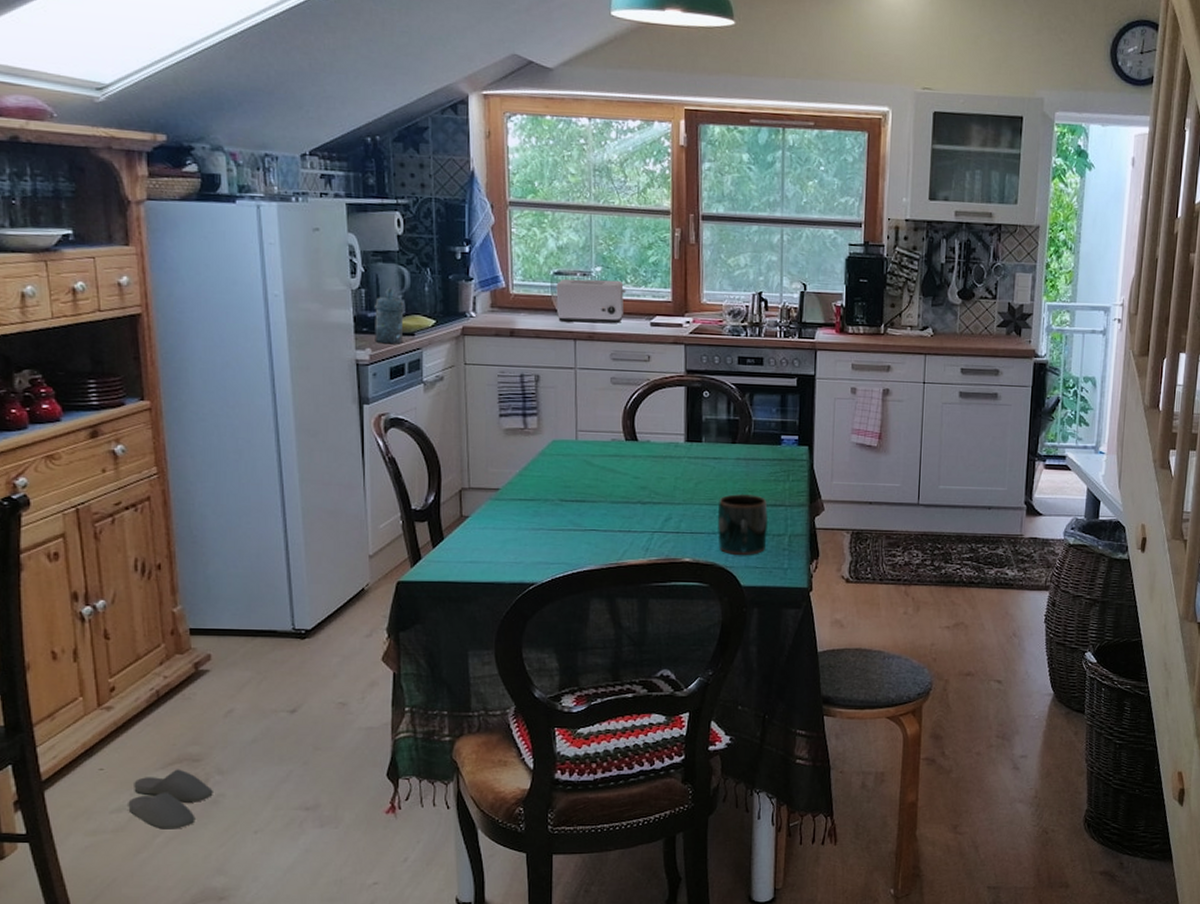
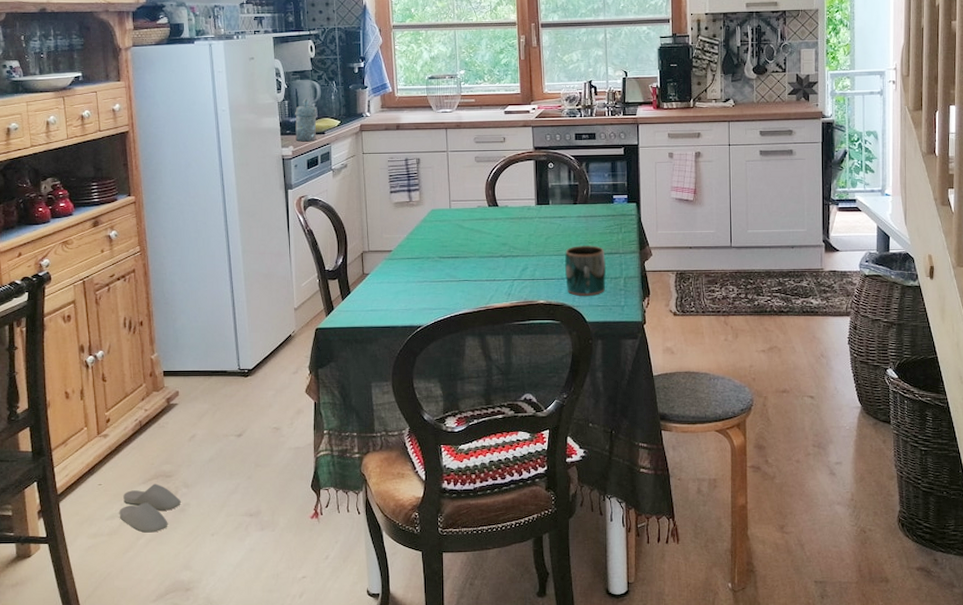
toaster: present [556,278,627,323] -> none [430,80,485,116]

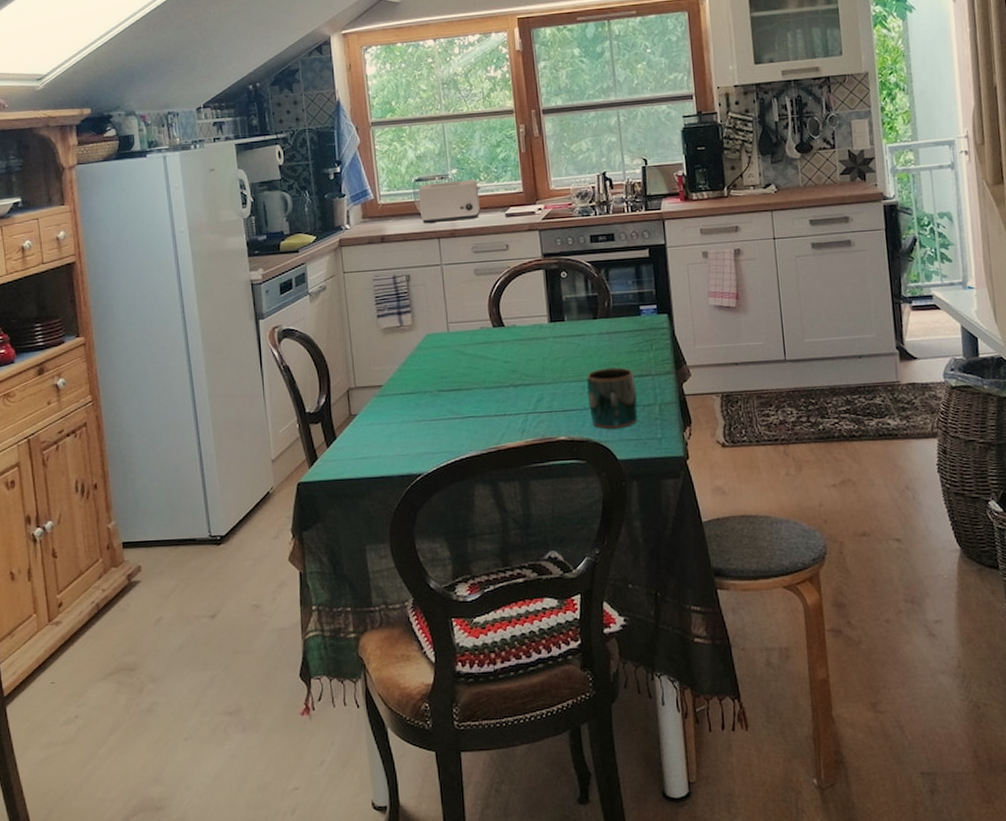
slippers: present [119,483,181,533] -> none [76,679,148,740]
canister: present [295,98,317,142] -> none [264,212,289,263]
toaster: none [430,80,485,116] -> present [418,179,481,224]

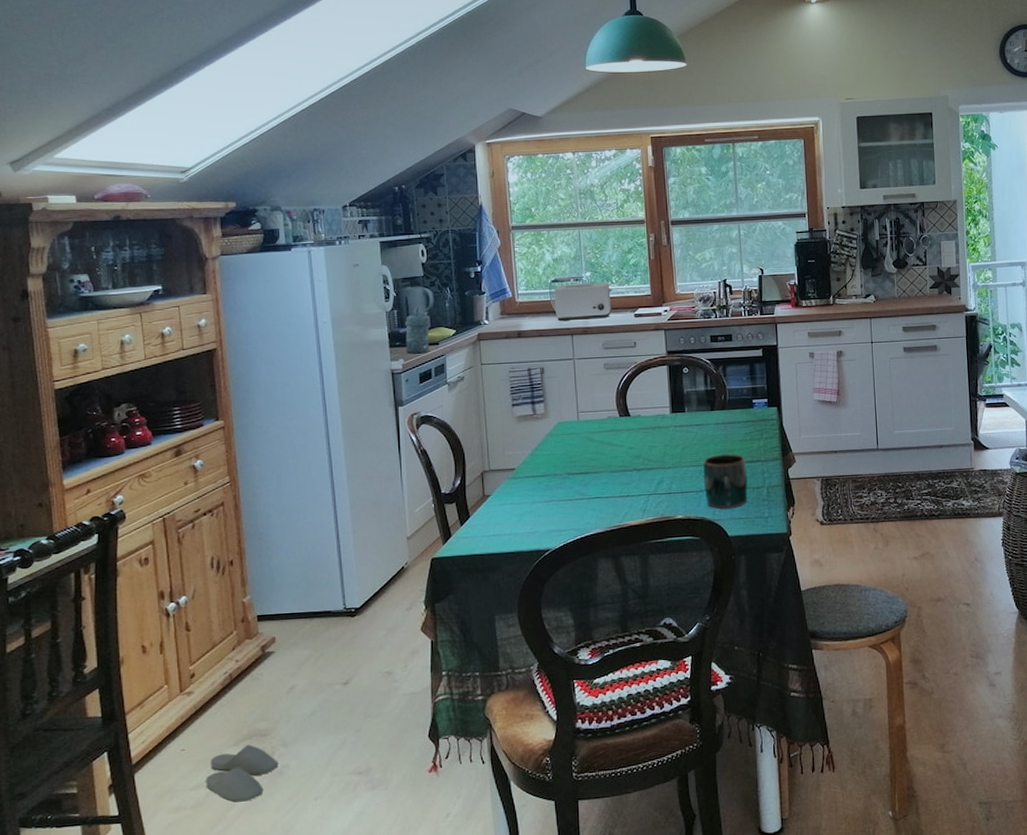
slippers: none [76,679,148,740] -> present [206,744,279,802]
canister: none [264,212,289,263] -> present [405,307,430,354]

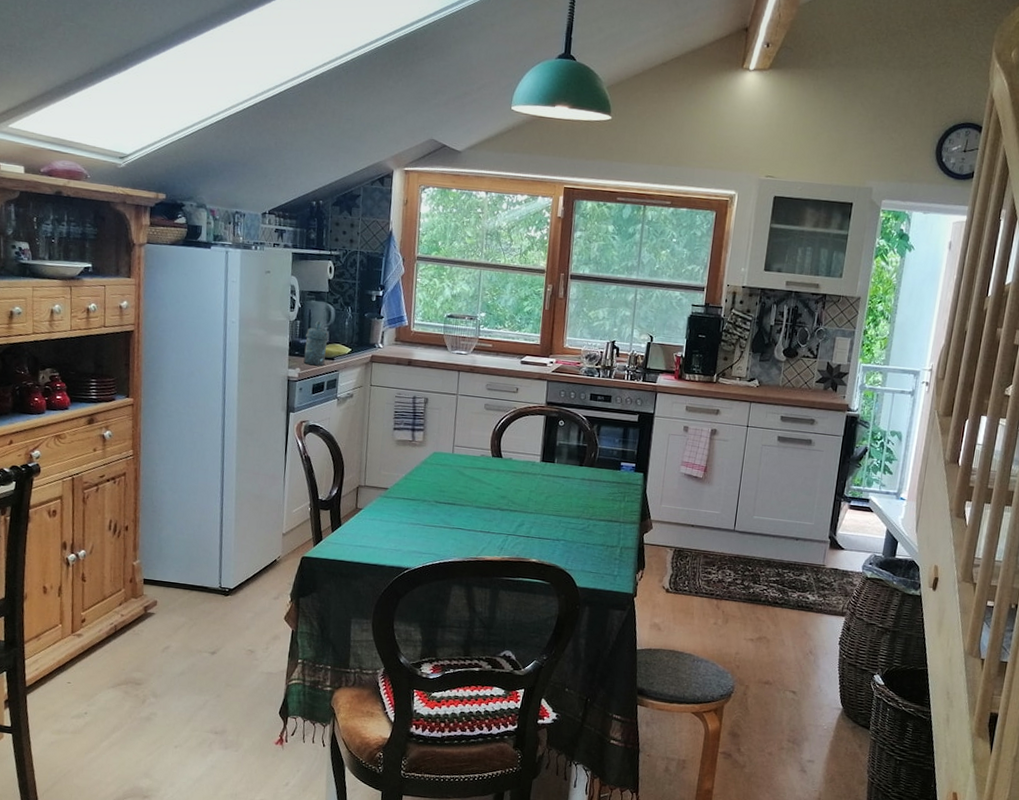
slippers: present [206,744,279,802] -> none [85,689,148,737]
toaster: present [554,282,613,322] -> none [446,321,504,360]
mug: present [703,453,749,509] -> none [561,508,605,561]

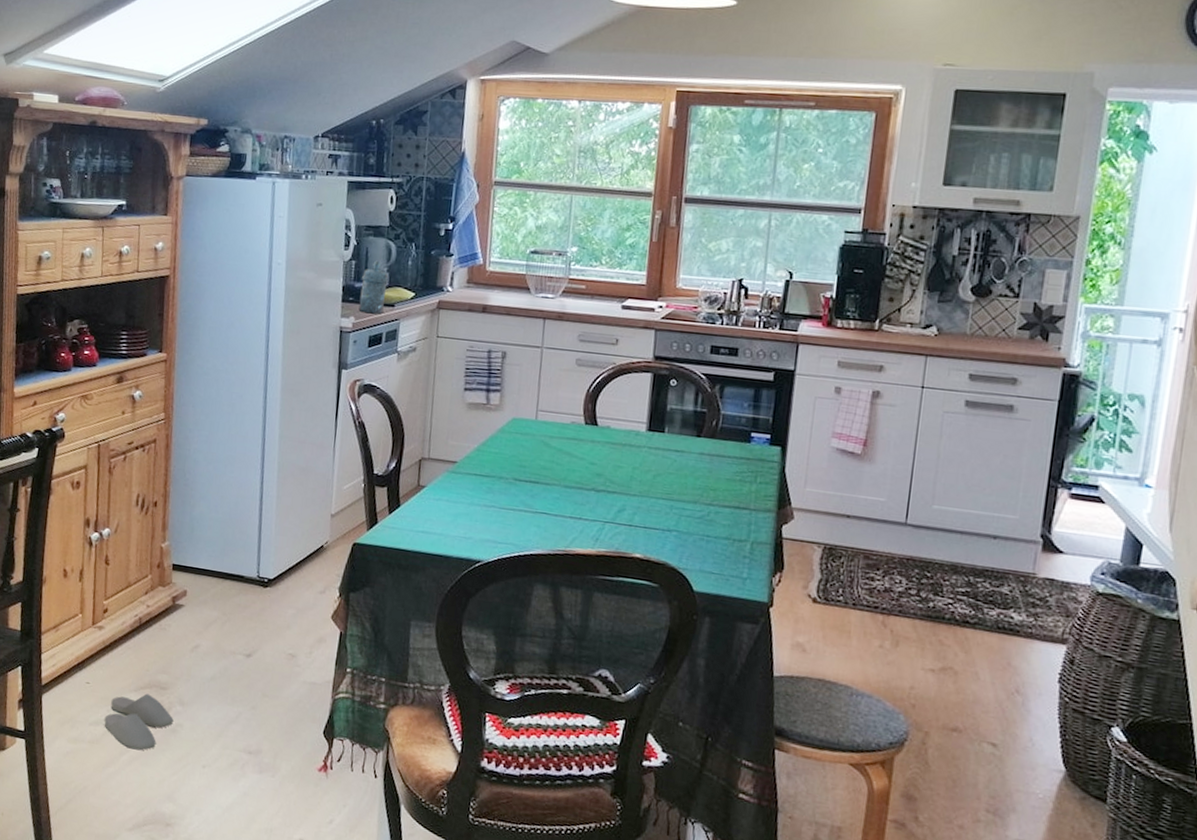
slippers: none [85,689,148,737] -> present [104,693,174,751]

